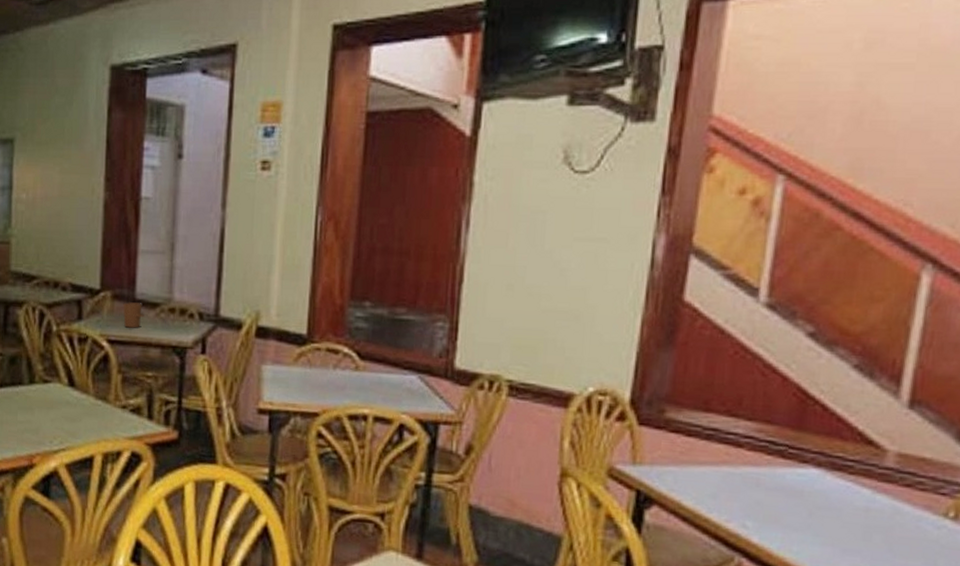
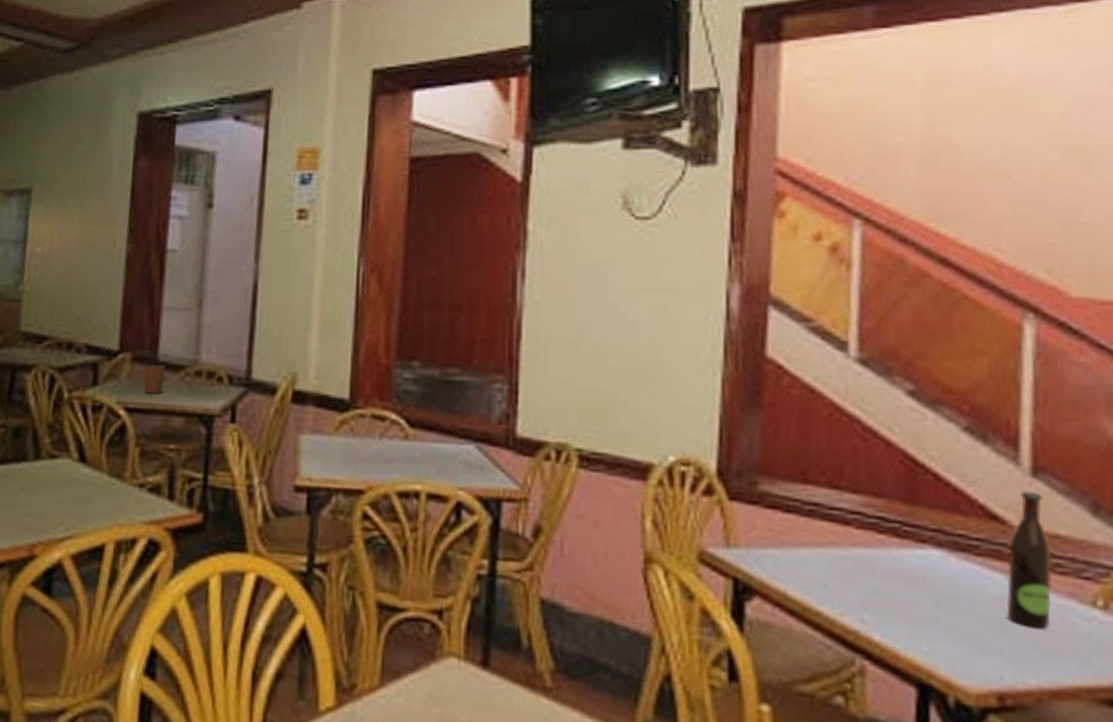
bottle: none [869,420,916,535] -> present [1006,490,1052,629]

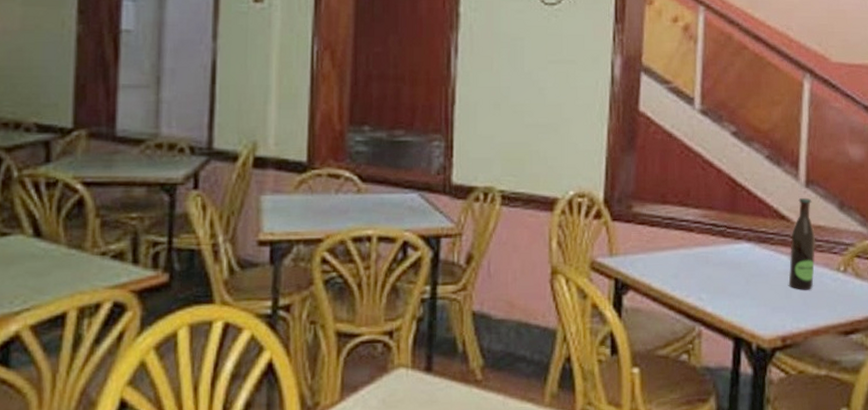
cup: present [143,365,167,394] -> none [101,140,127,168]

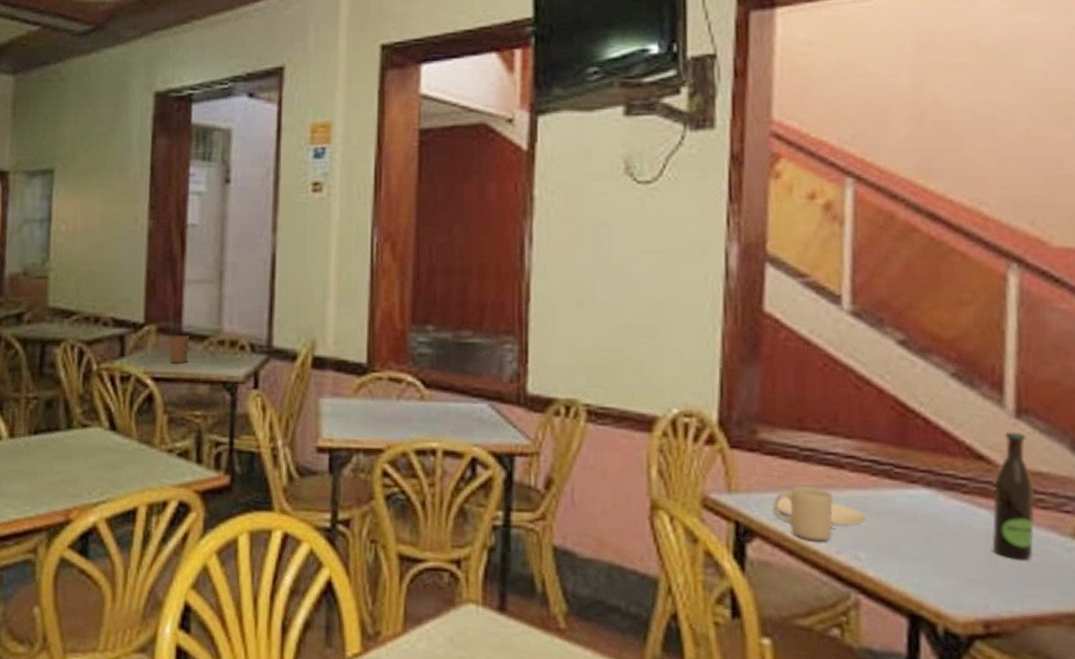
cup: none [101,140,127,168] -> present [168,336,192,364]
plate: none [642,256,708,276] -> present [772,497,868,526]
cup: none [643,247,685,289] -> present [774,486,833,542]

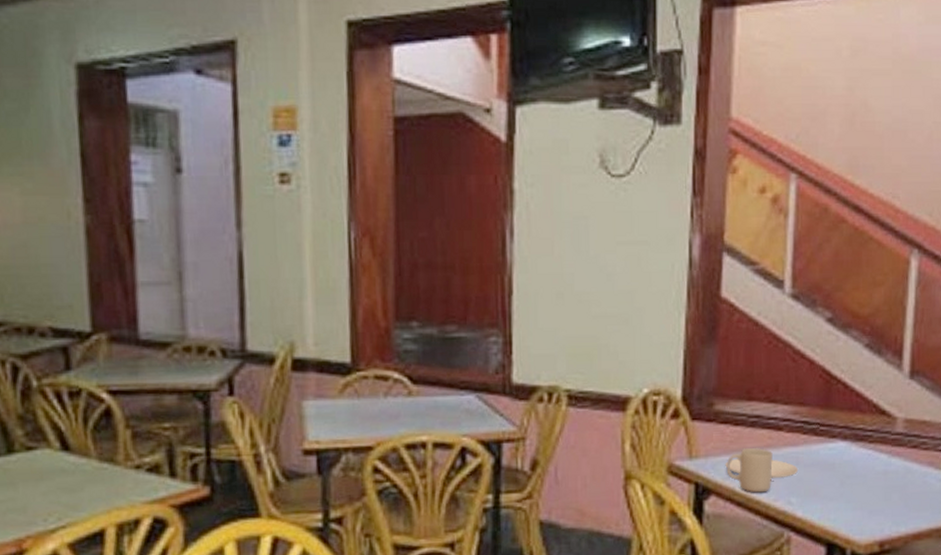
cup: present [168,336,192,364] -> none [123,344,153,374]
bottle: present [991,431,1035,560] -> none [888,389,919,492]

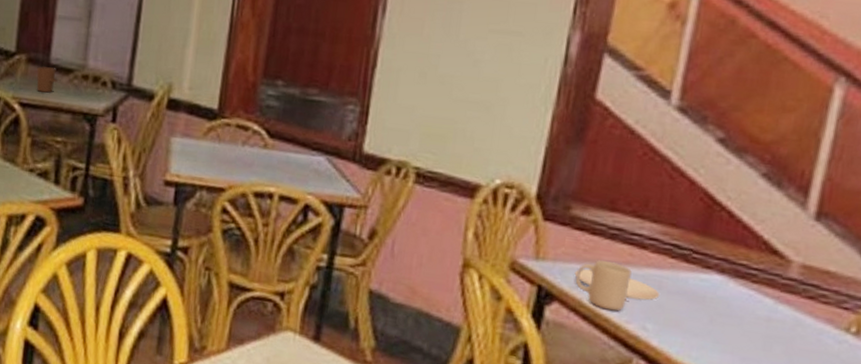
cup: none [123,344,153,374] -> present [36,66,58,93]

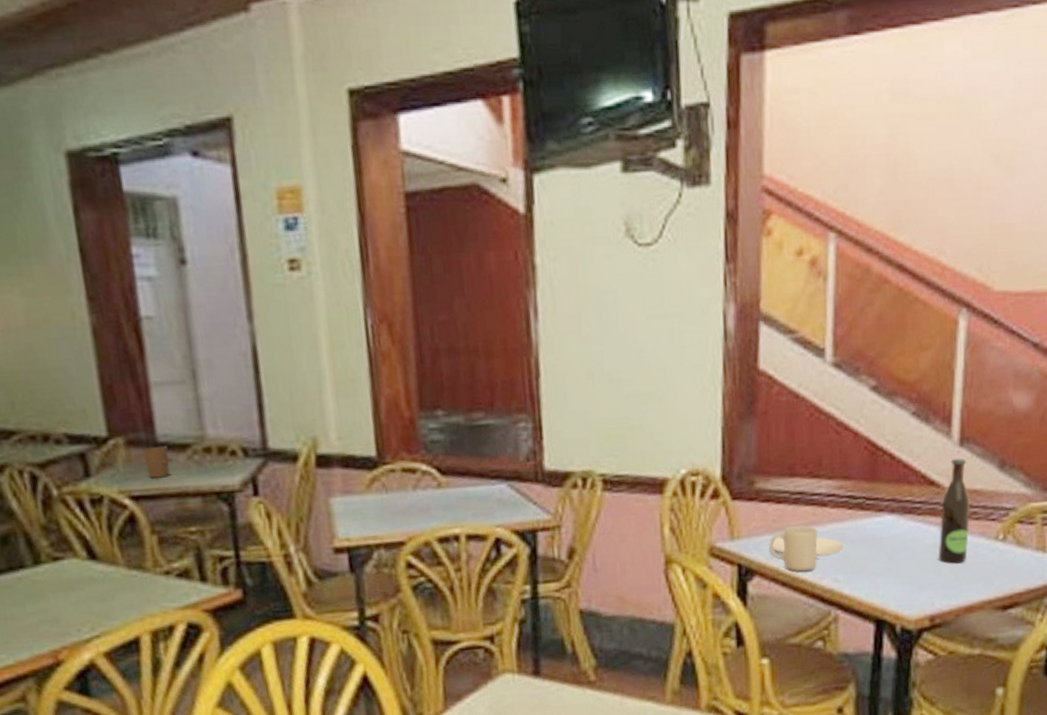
bottle: none [770,231,822,347] -> present [938,458,970,564]

